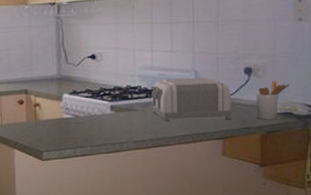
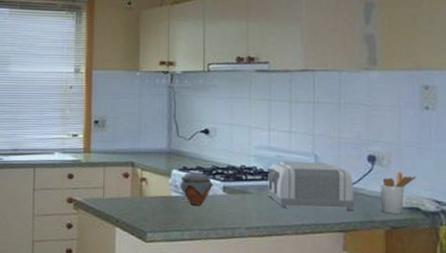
jar: none [70,95,101,125] -> present [179,173,213,206]

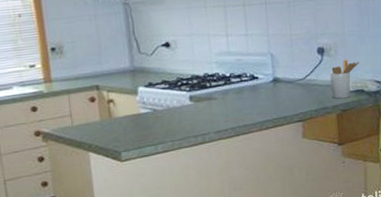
jar: present [179,173,213,206] -> none [147,86,180,119]
toaster: present [264,162,354,210] -> none [226,60,309,108]

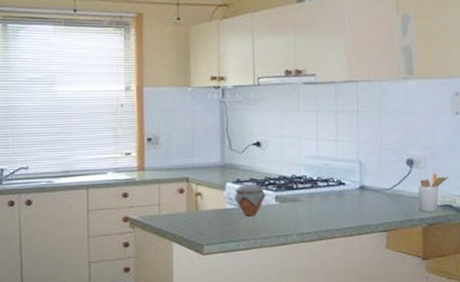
jar: none [147,86,180,119] -> present [234,184,266,216]

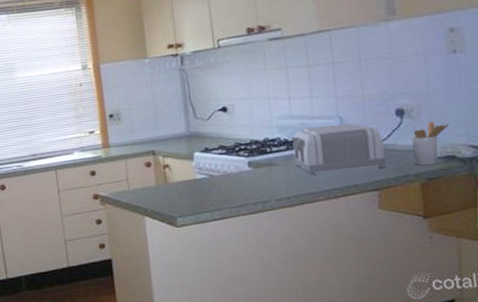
jar: present [234,184,266,216] -> none [203,151,238,185]
toaster: none [313,168,395,213] -> present [288,123,386,175]

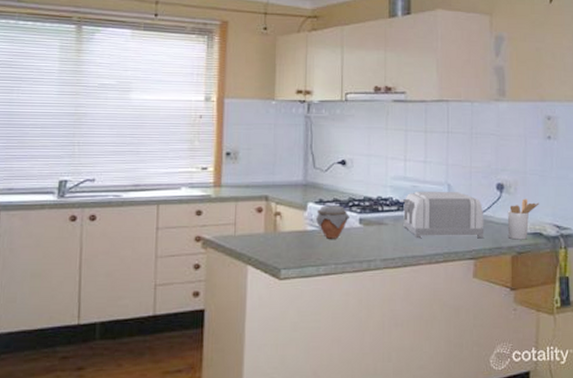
jar: none [203,151,238,185] -> present [315,205,349,239]

